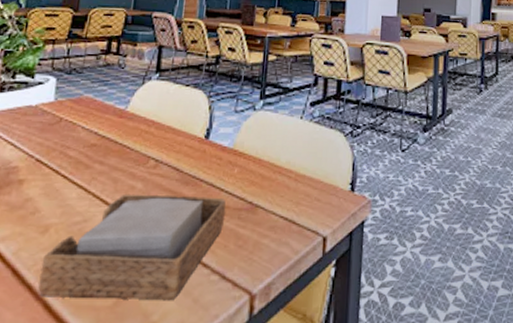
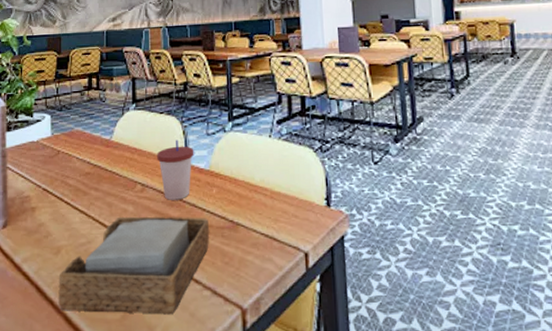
cup: none [176,115,219,178] -> present [157,139,194,200]

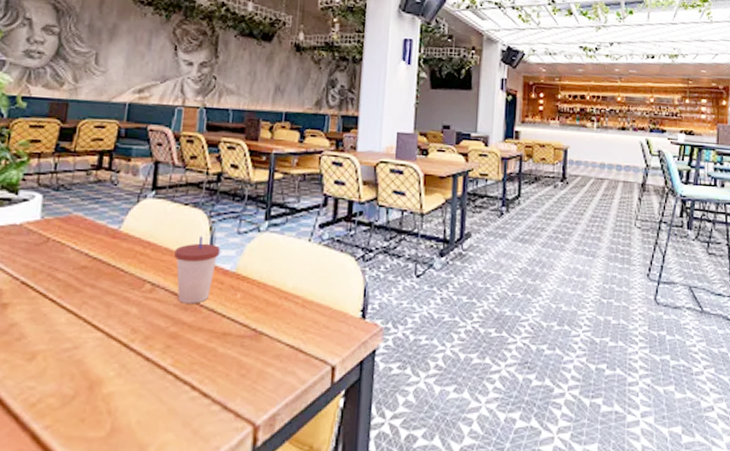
napkin holder: present [58,216,210,315] -> none [25,319,228,432]

